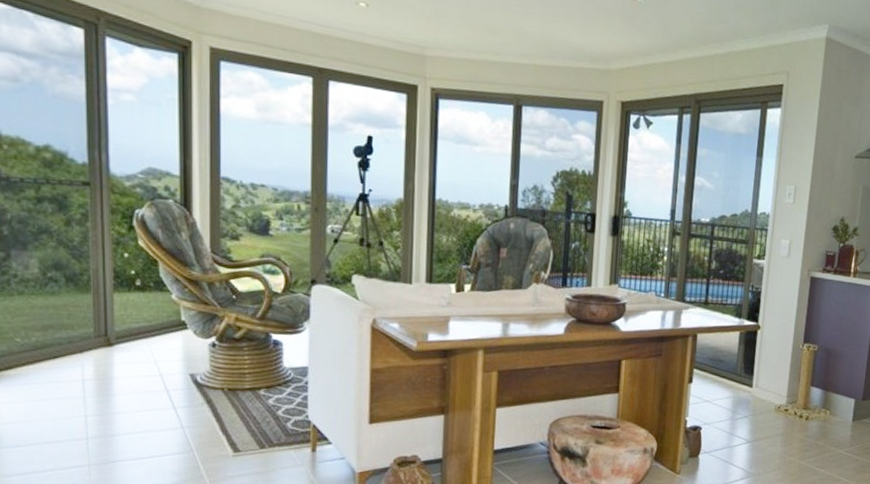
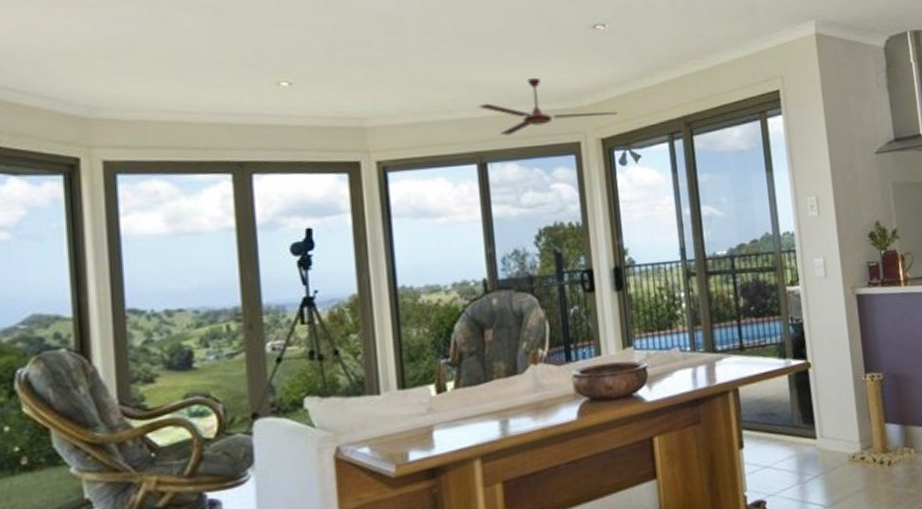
ceiling fan: none [522,36,640,85] -> present [479,78,618,136]

